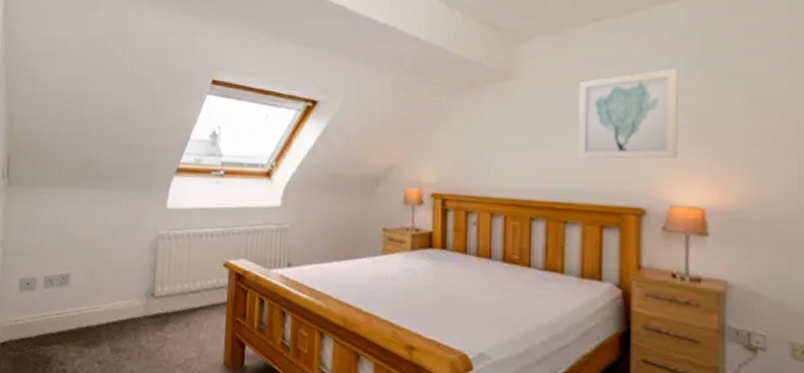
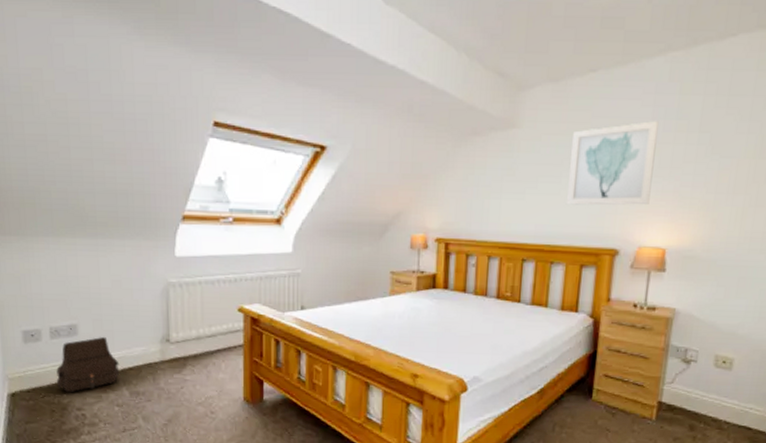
satchel: none [43,287,104,346] -> present [56,336,120,393]

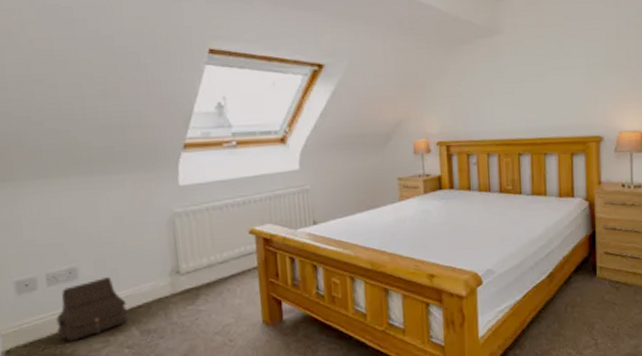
wall art: present [567,121,659,206] -> none [550,20,623,100]

